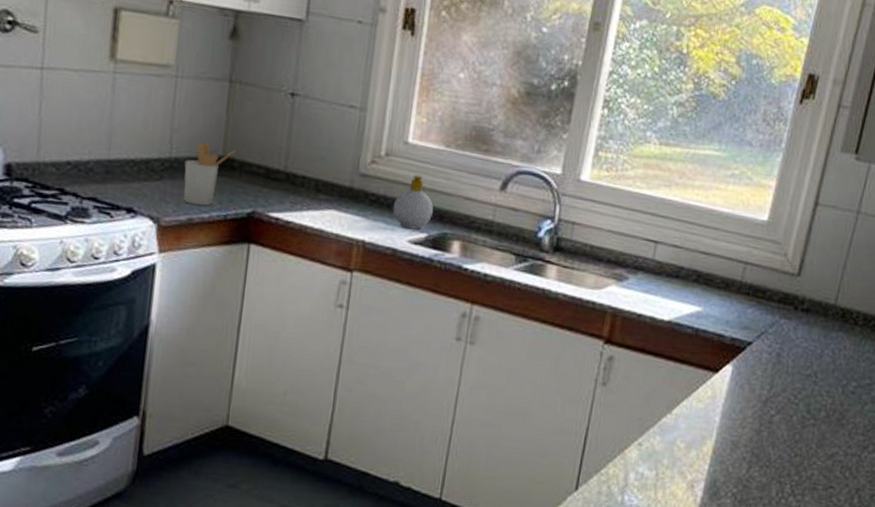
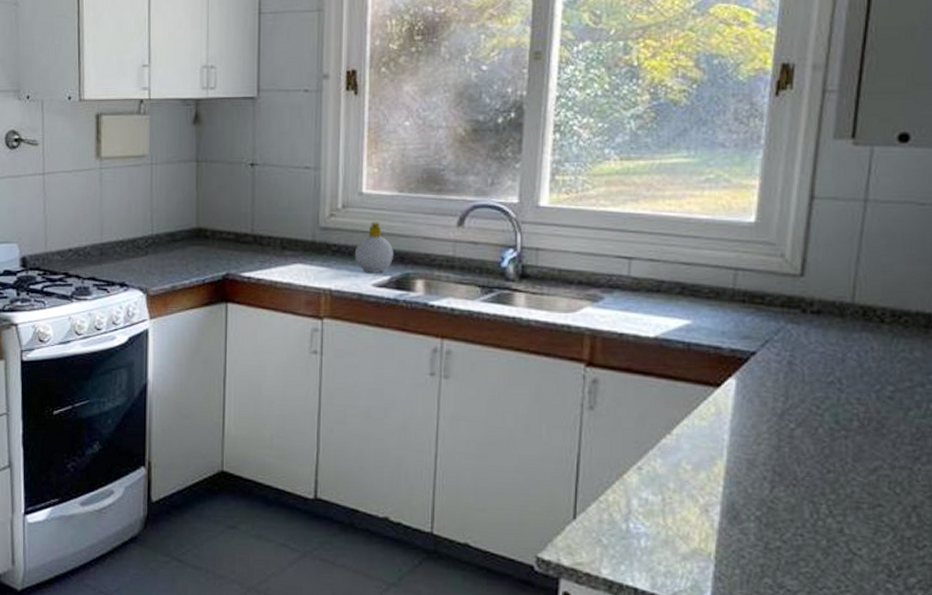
utensil holder: present [183,142,236,206] -> none [165,217,208,273]

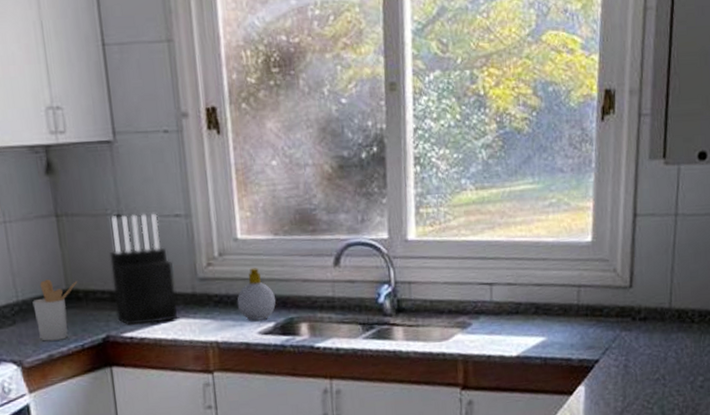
utensil holder: none [165,217,208,273] -> present [32,279,78,341]
knife block: none [239,164,296,266] -> present [109,213,178,325]

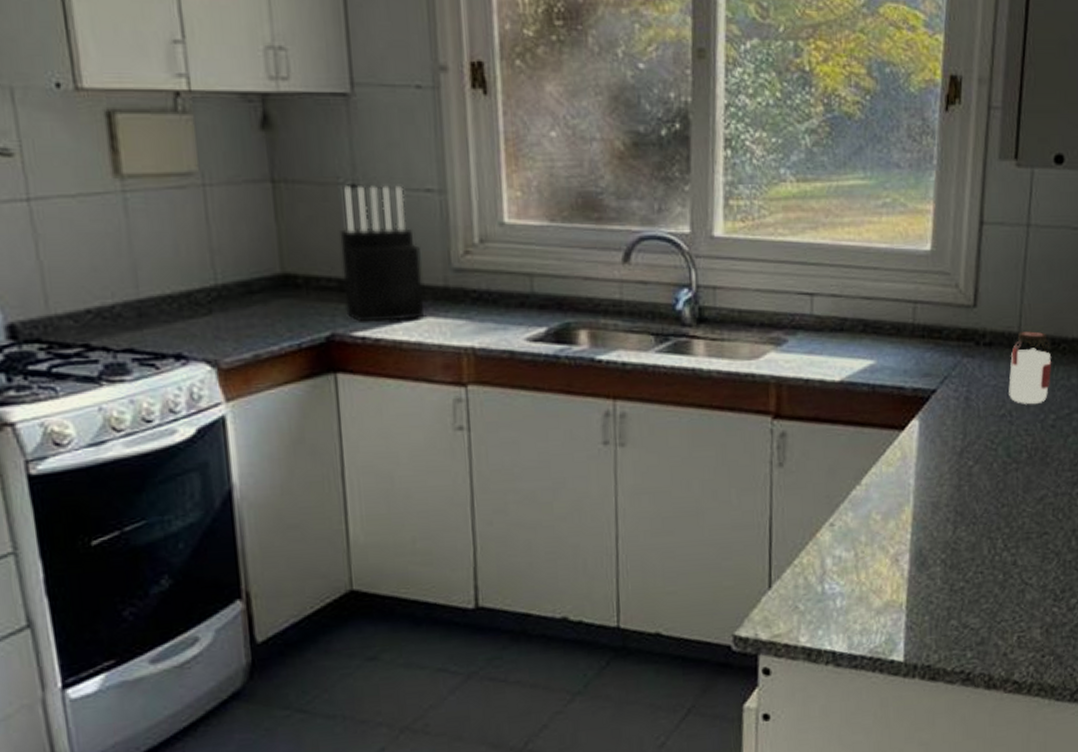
utensil holder: present [32,279,78,341] -> none [236,260,297,337]
soap bottle: present [237,268,276,321] -> none [500,259,550,324]
jar: none [662,306,700,369] -> present [1008,331,1052,405]

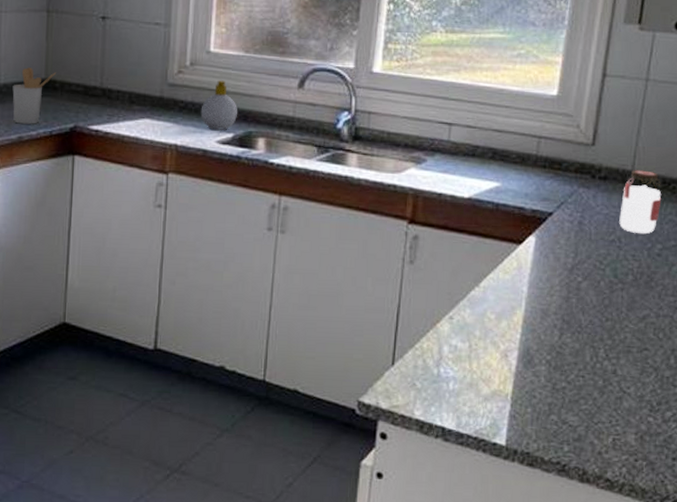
utensil holder: none [236,260,297,337] -> present [12,67,57,124]
knife block: present [339,185,424,322] -> none [87,17,146,120]
soap bottle: none [500,259,550,324] -> present [200,80,238,130]

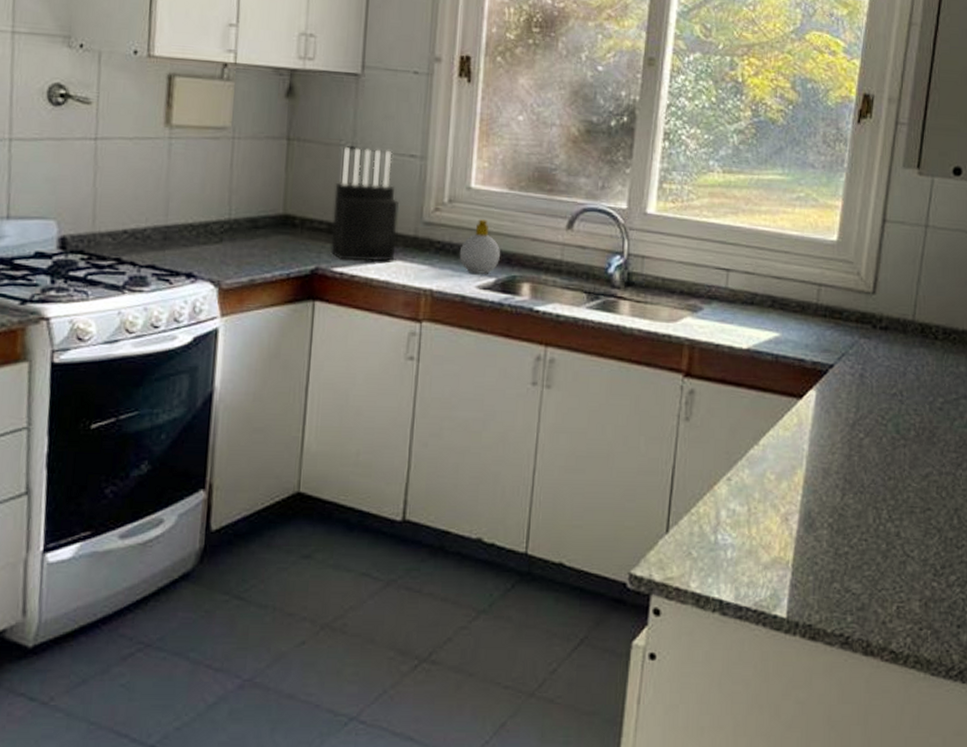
utensil holder: present [12,67,57,124] -> none [244,201,297,266]
knife block: none [87,17,146,120] -> present [330,147,399,262]
jar: present [619,170,662,235] -> none [901,320,943,388]

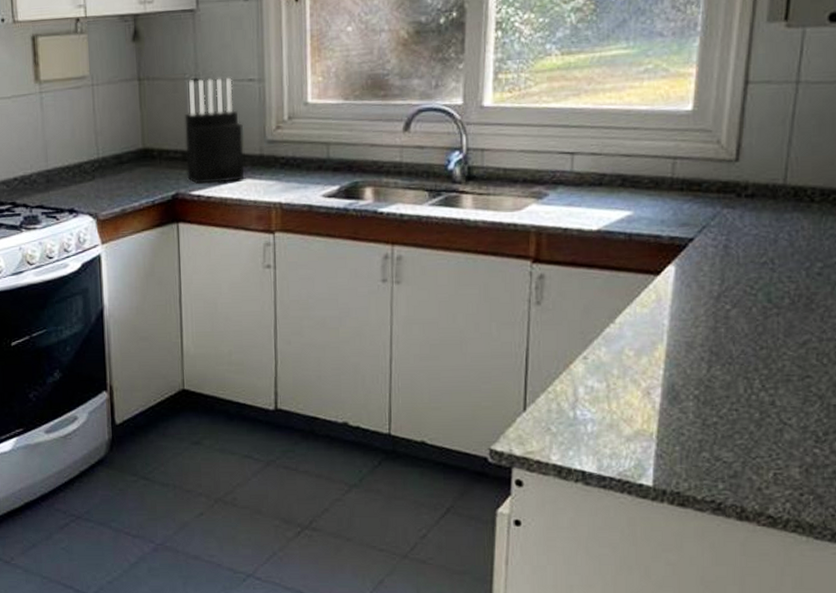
soap bottle: present [459,219,501,274] -> none [303,131,342,184]

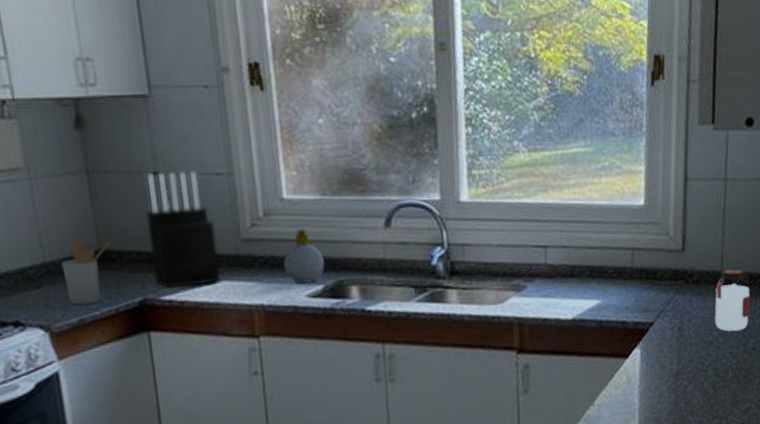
utensil holder: none [111,138,154,196] -> present [61,239,112,305]
soap bottle: none [303,131,342,184] -> present [283,228,325,283]
jar: none [771,183,820,253] -> present [714,269,751,332]

